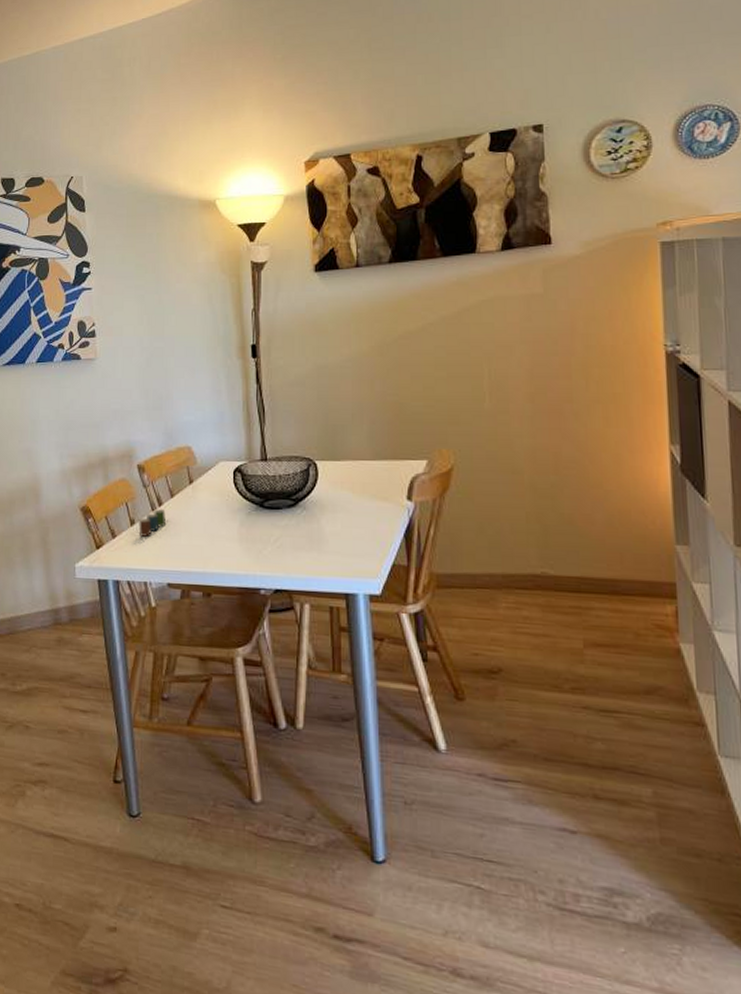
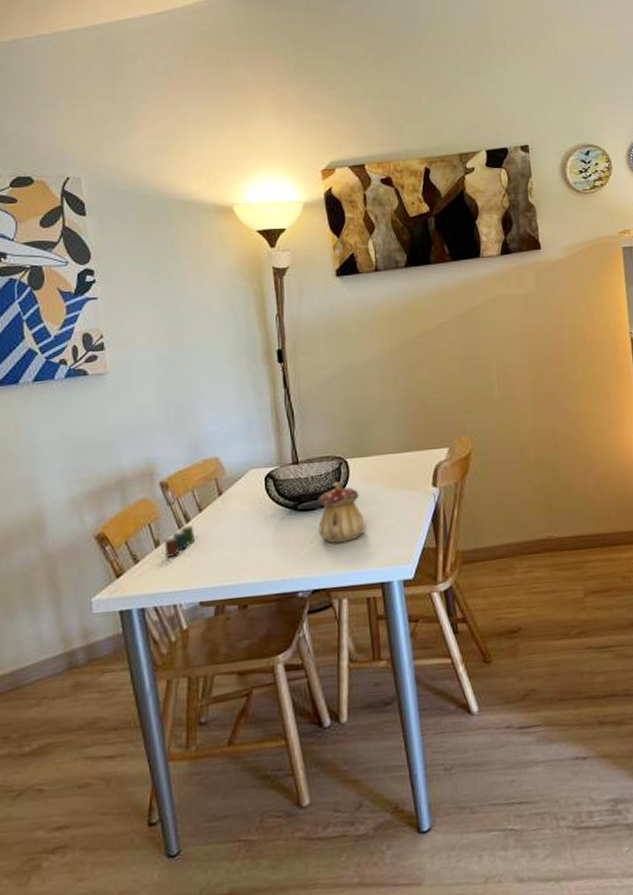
teapot: none [284,483,332,546] -> present [317,481,365,543]

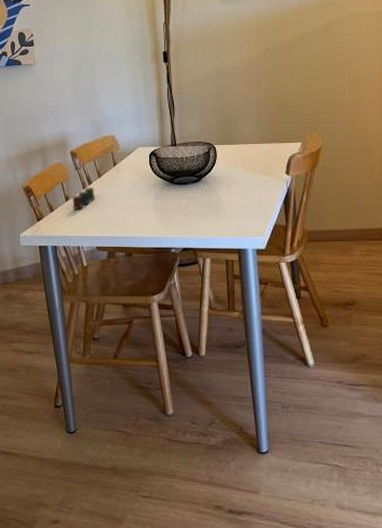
teapot: present [317,481,365,543] -> none [190,163,227,213]

